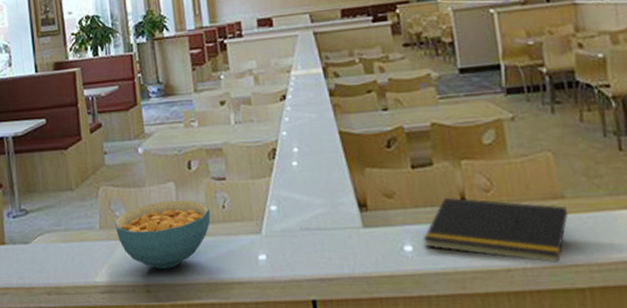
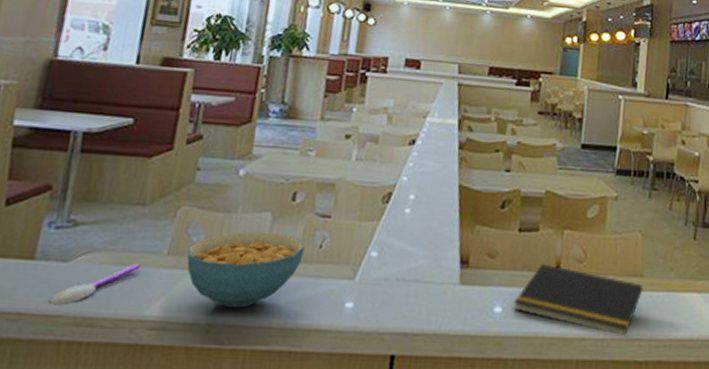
spoon: none [24,239,82,279] -> present [49,264,140,306]

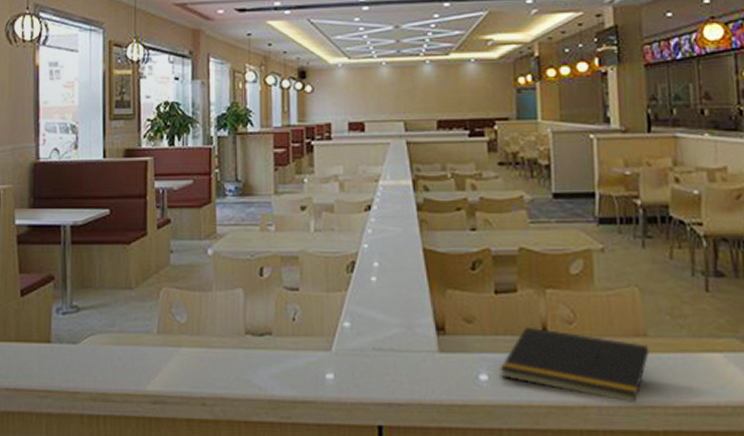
spoon: present [49,264,140,306] -> none [69,343,136,383]
cereal bowl: present [187,231,305,308] -> none [174,308,278,382]

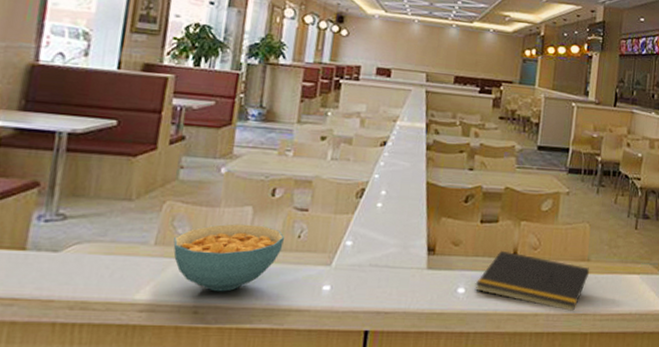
cereal bowl: none [174,308,278,382] -> present [173,223,284,292]

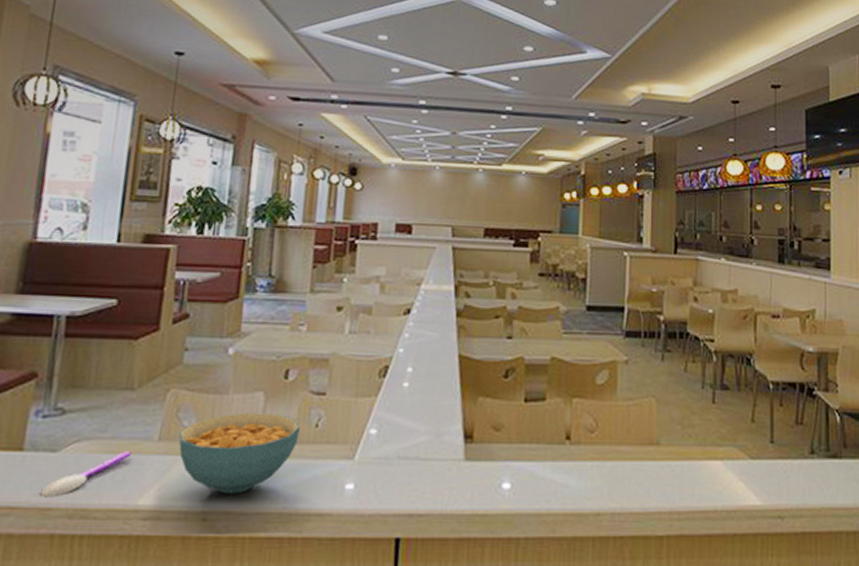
spoon: none [42,253,129,291] -> present [40,451,131,498]
notepad: present [474,250,590,311] -> none [522,435,661,509]

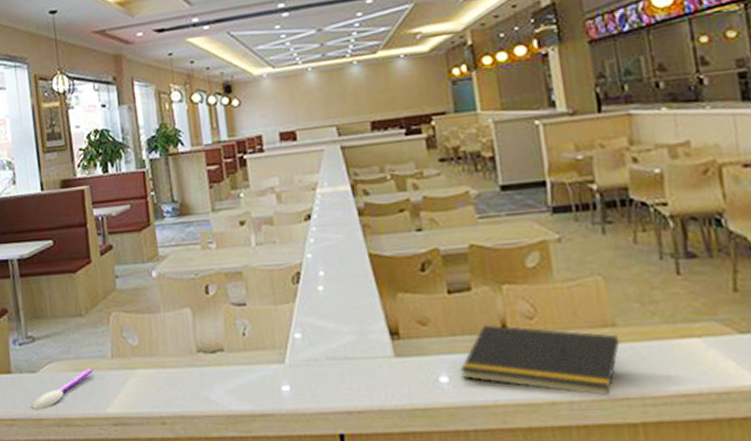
cereal bowl: present [178,413,300,494] -> none [127,326,230,401]
notepad: none [522,435,661,509] -> present [460,324,620,395]

